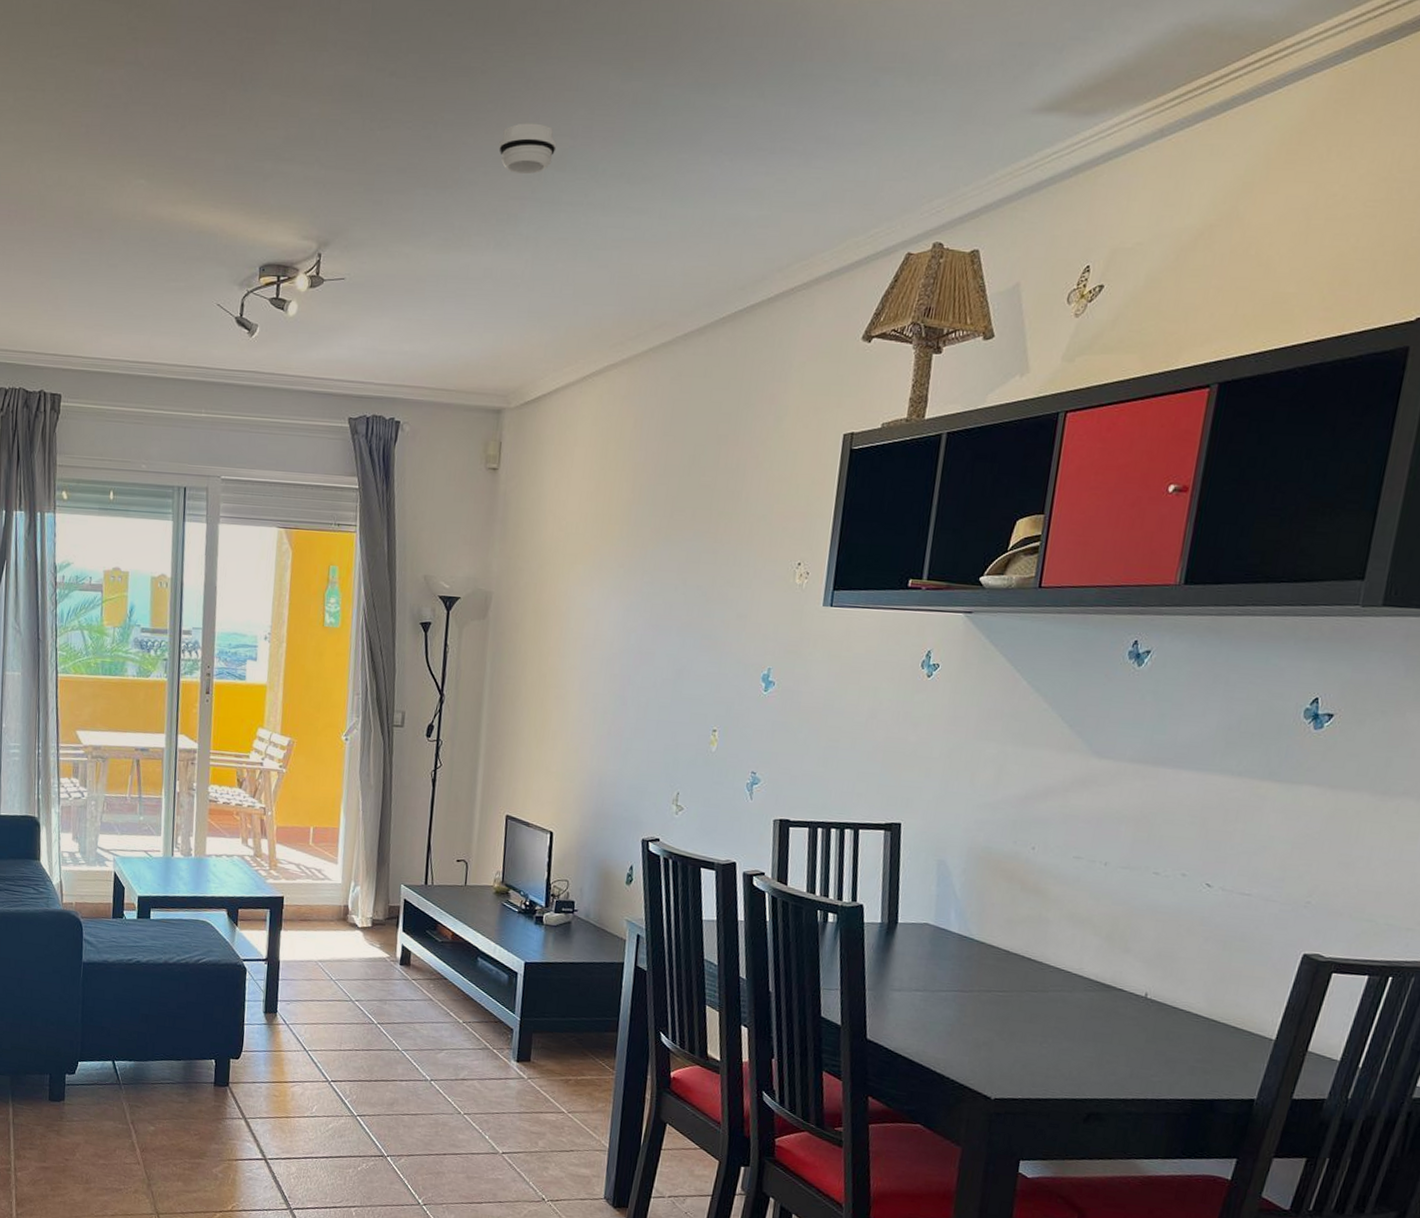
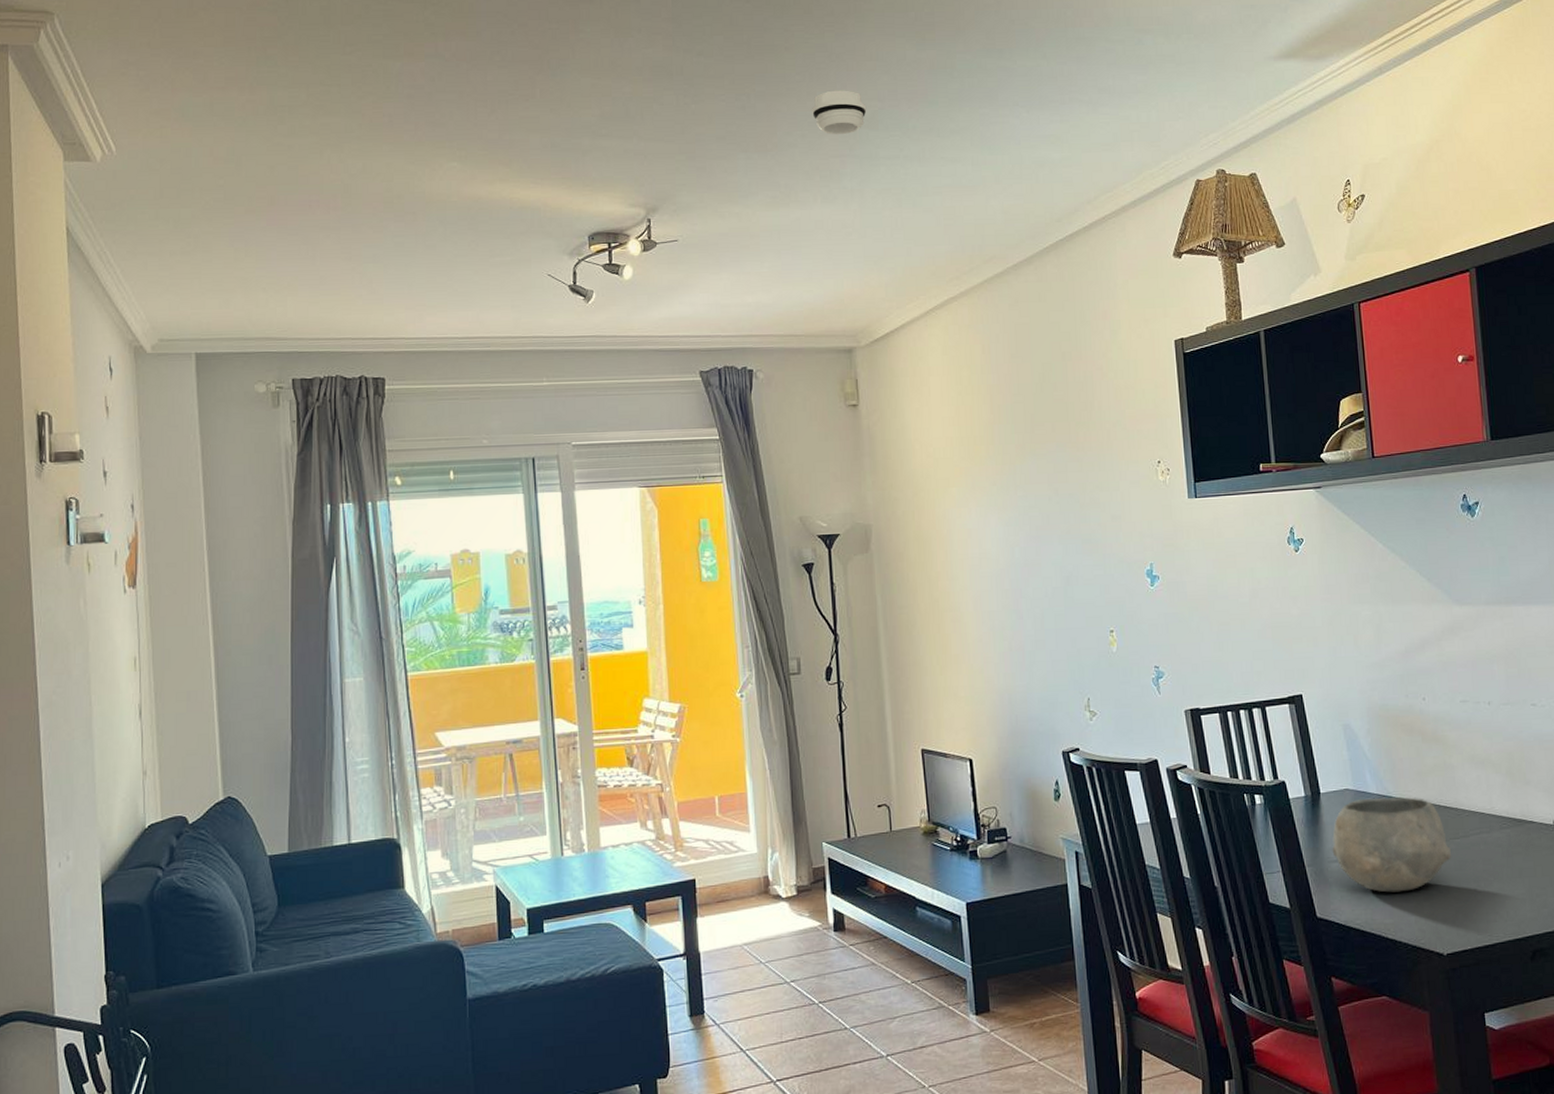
bowl: none [897,935,1024,1032] -> present [1332,796,1451,893]

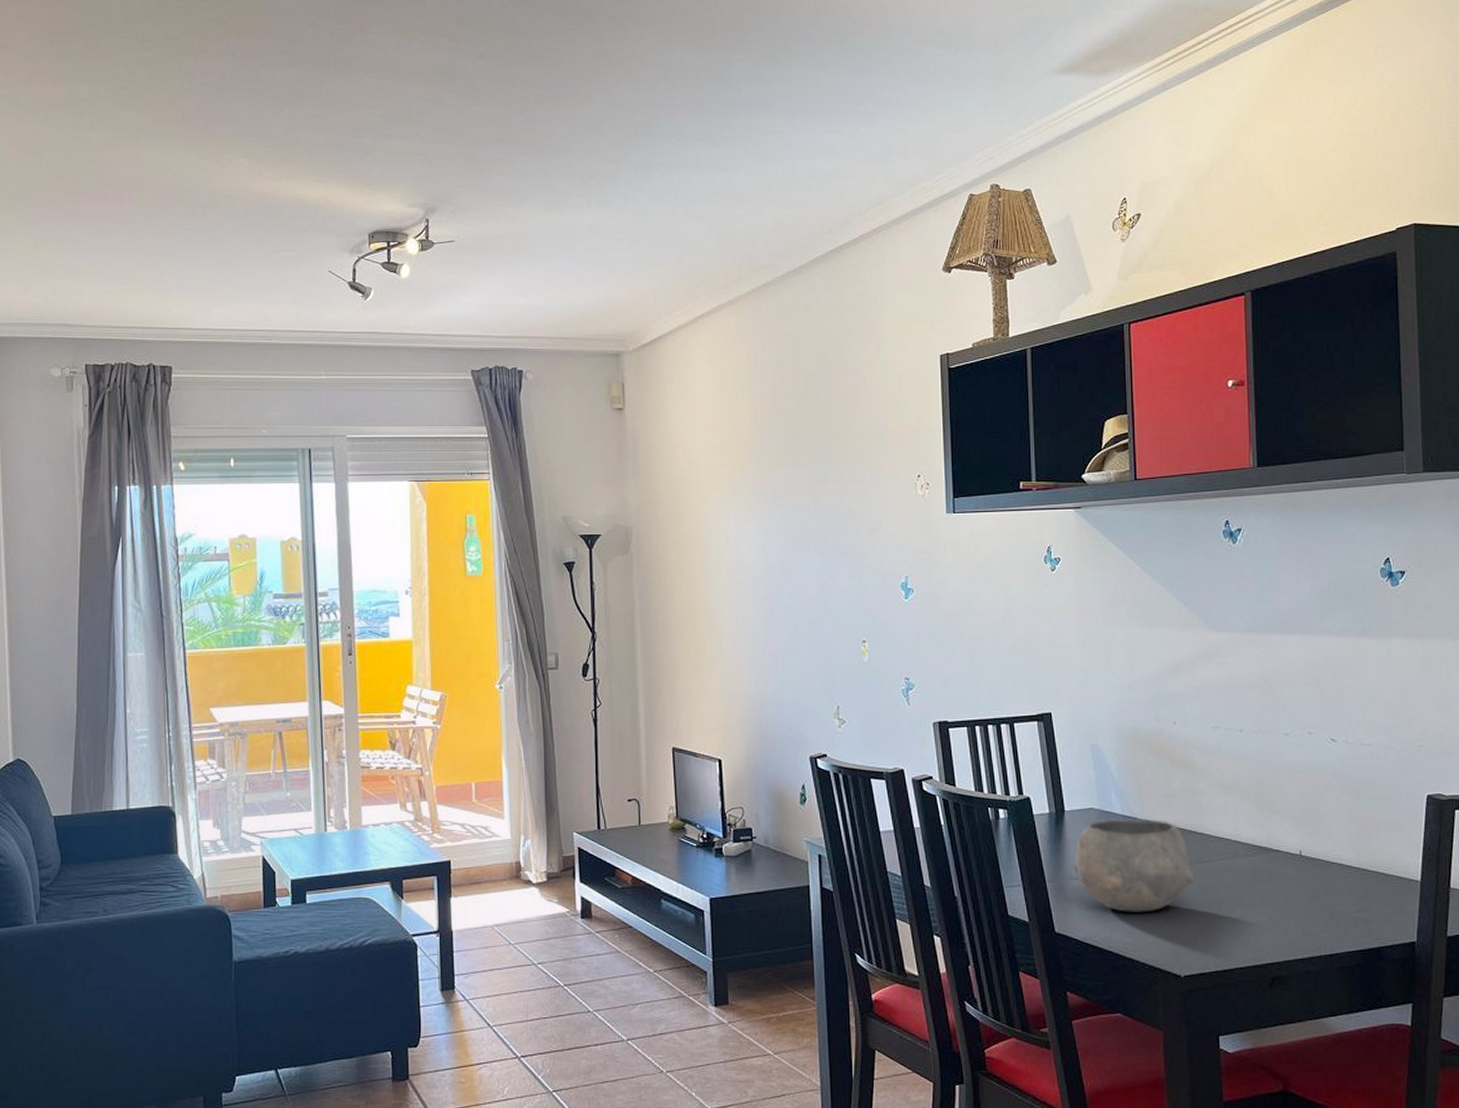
smoke detector: present [812,90,867,135] -> none [590,95,643,141]

